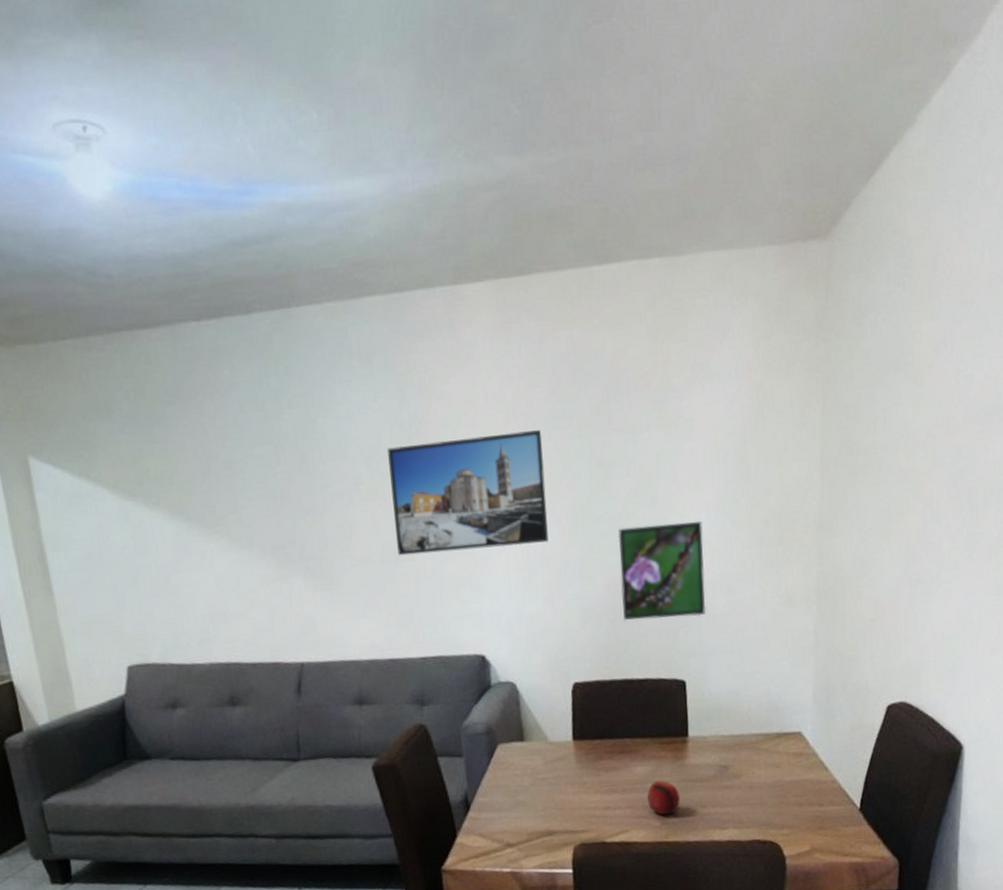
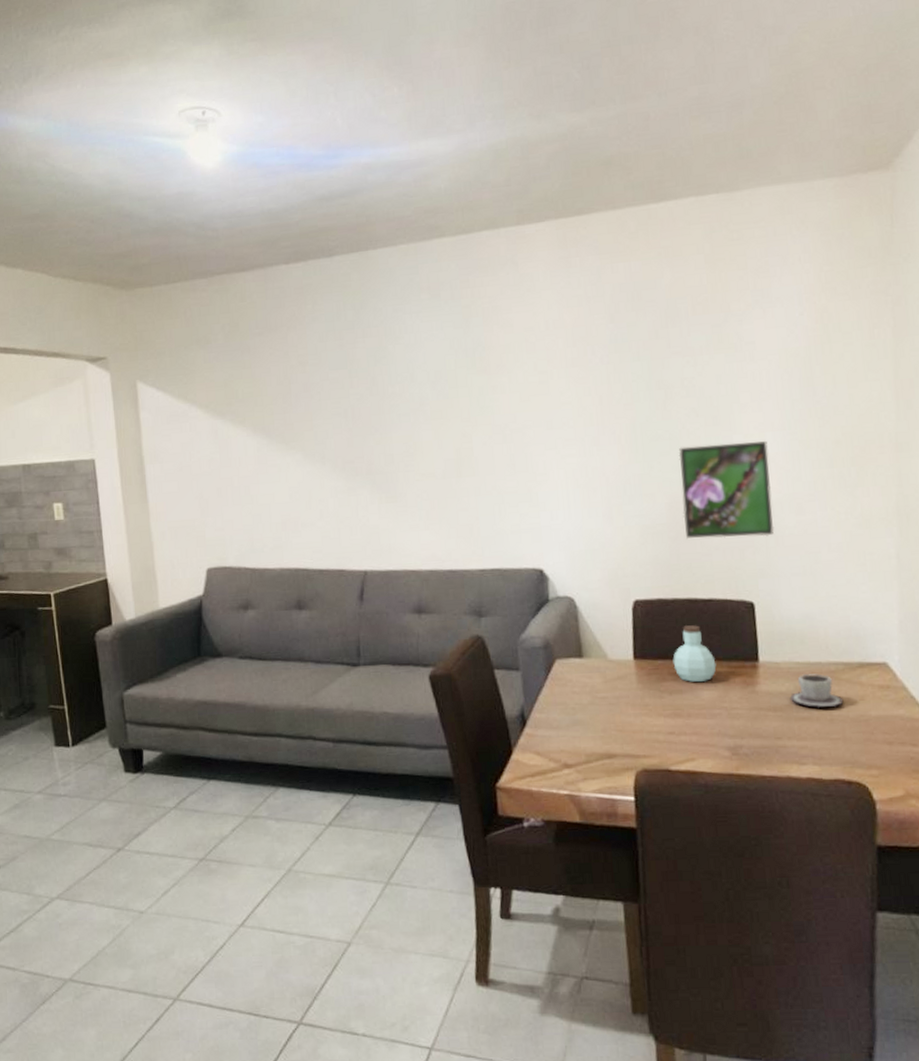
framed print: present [387,430,549,556] -> none [452,354,608,471]
jar: none [609,704,650,759] -> present [673,625,717,682]
fruit: present [647,780,680,815] -> none [715,706,752,745]
cup: none [715,745,762,777] -> present [789,674,844,707]

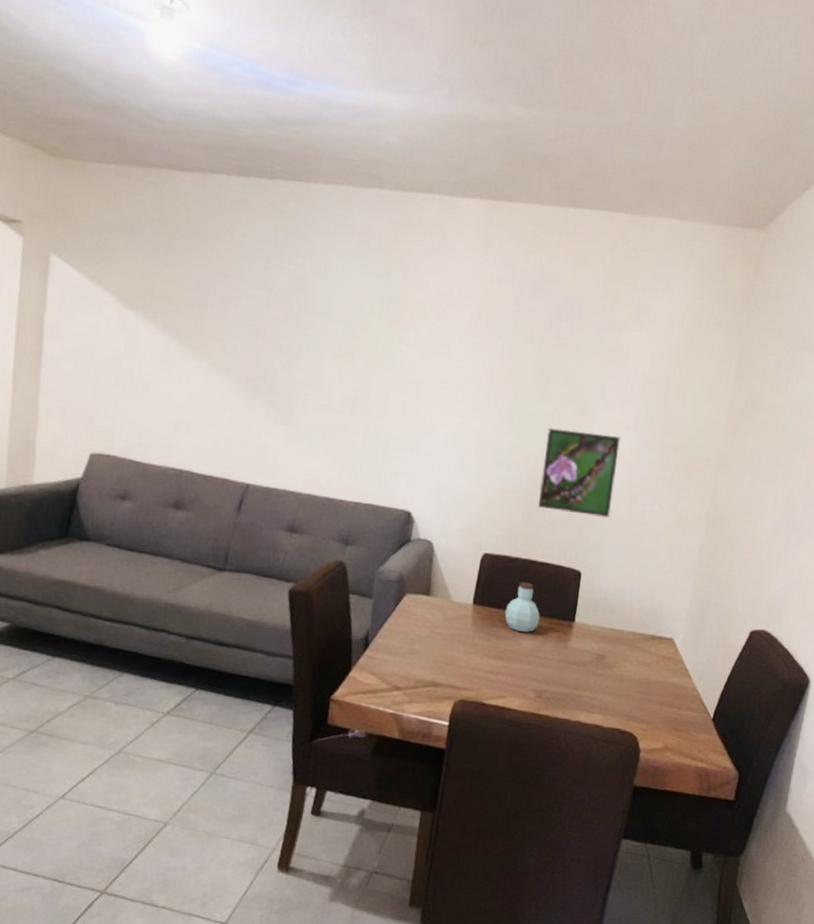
cup: present [789,674,844,707] -> none [592,638,634,669]

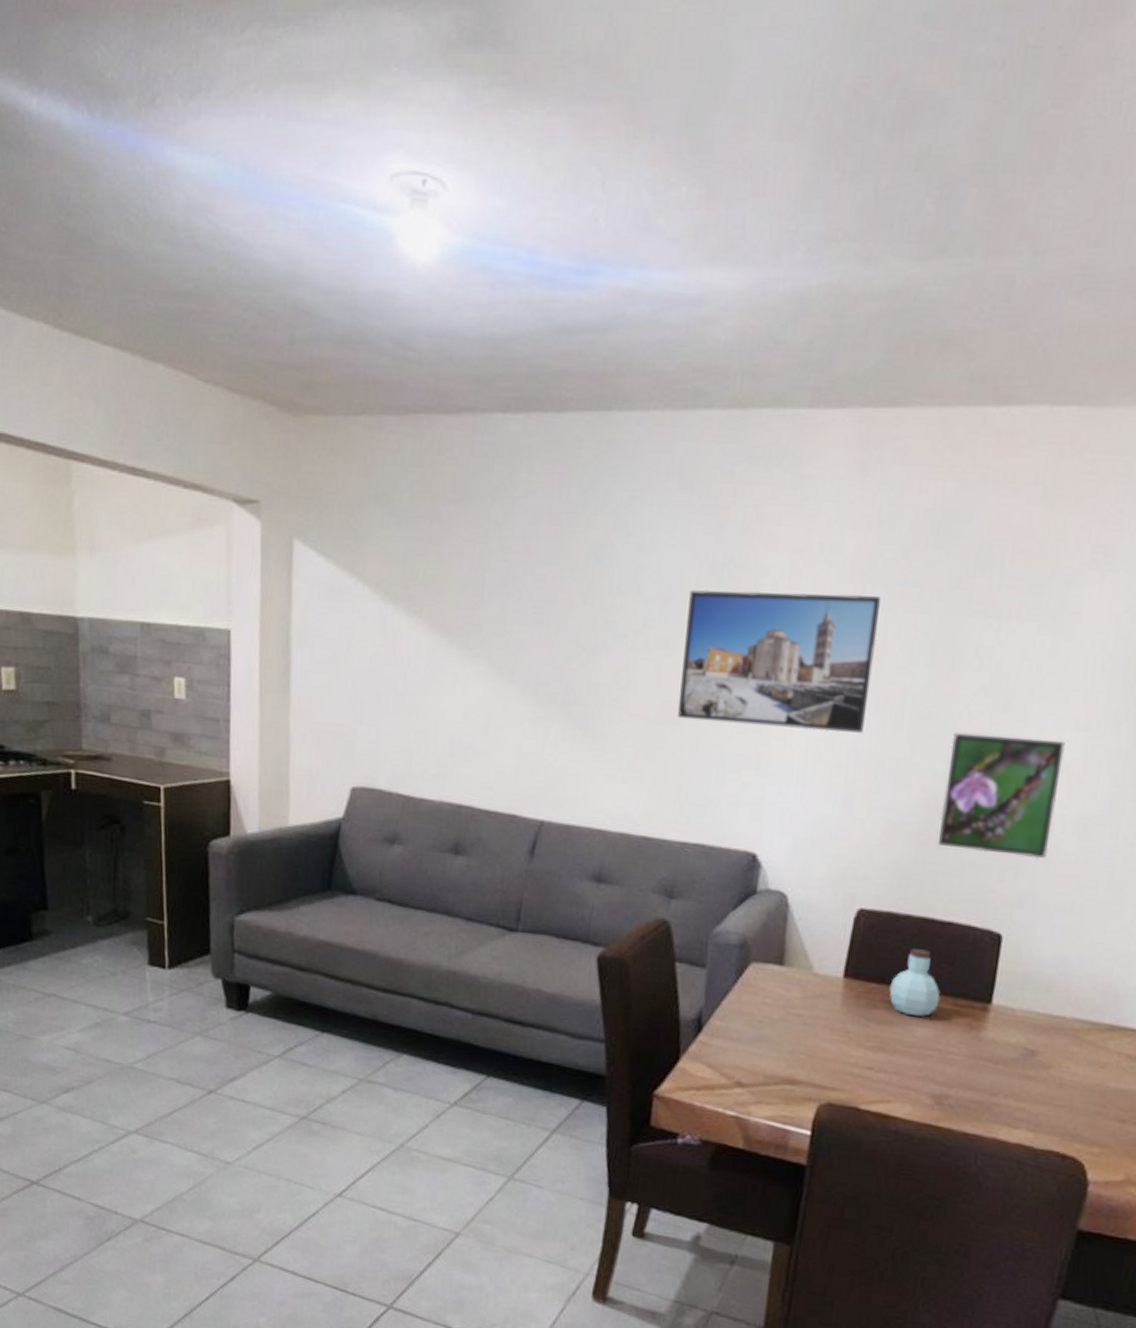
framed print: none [355,316,499,427] -> present [678,589,880,734]

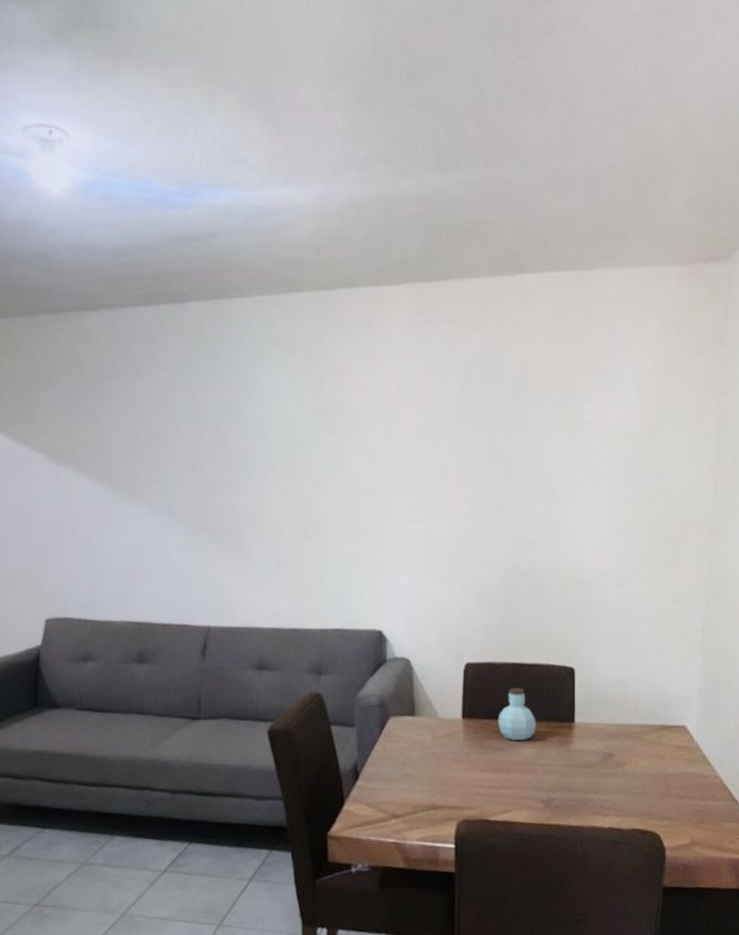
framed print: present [678,589,880,734] -> none [303,422,450,532]
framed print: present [938,732,1065,859] -> none [516,516,598,607]

